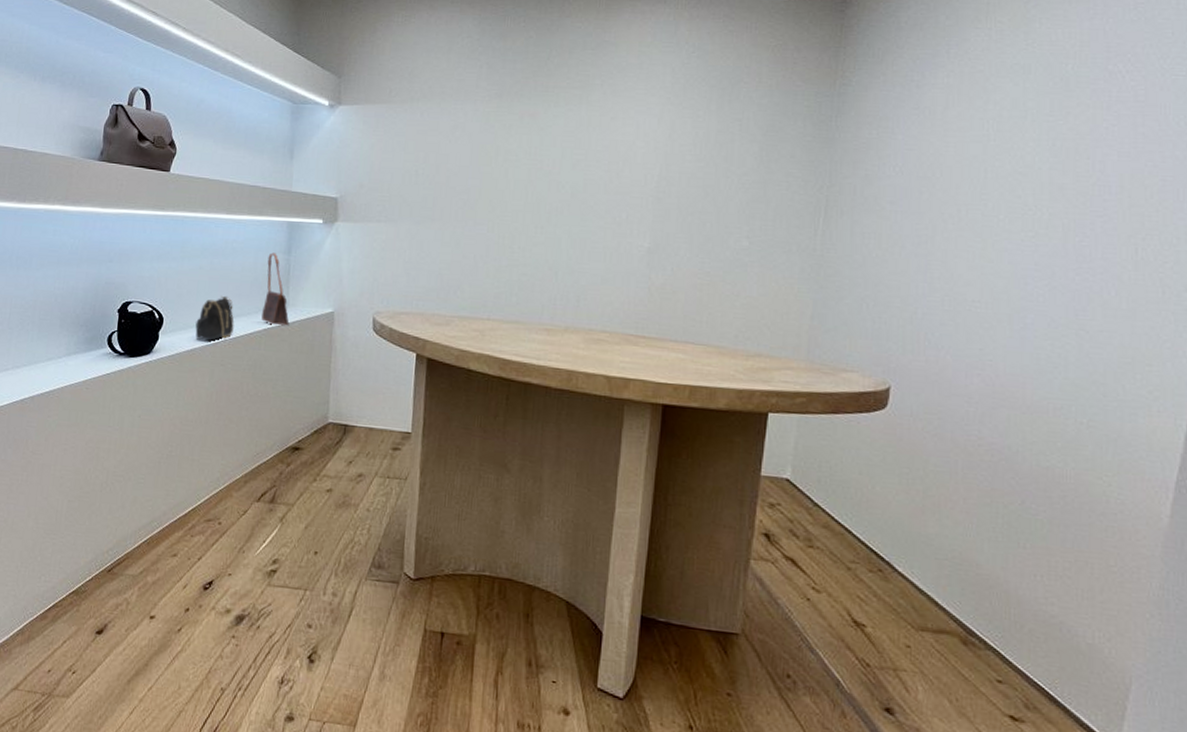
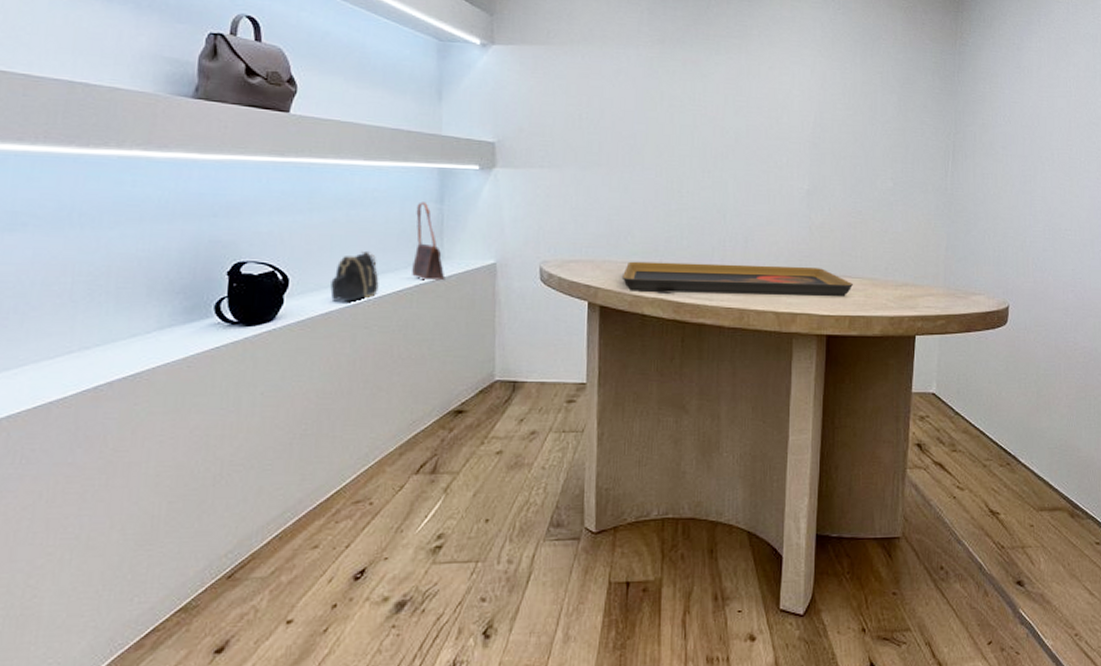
decorative tray: none [449,316,697,365] -> present [621,261,854,297]

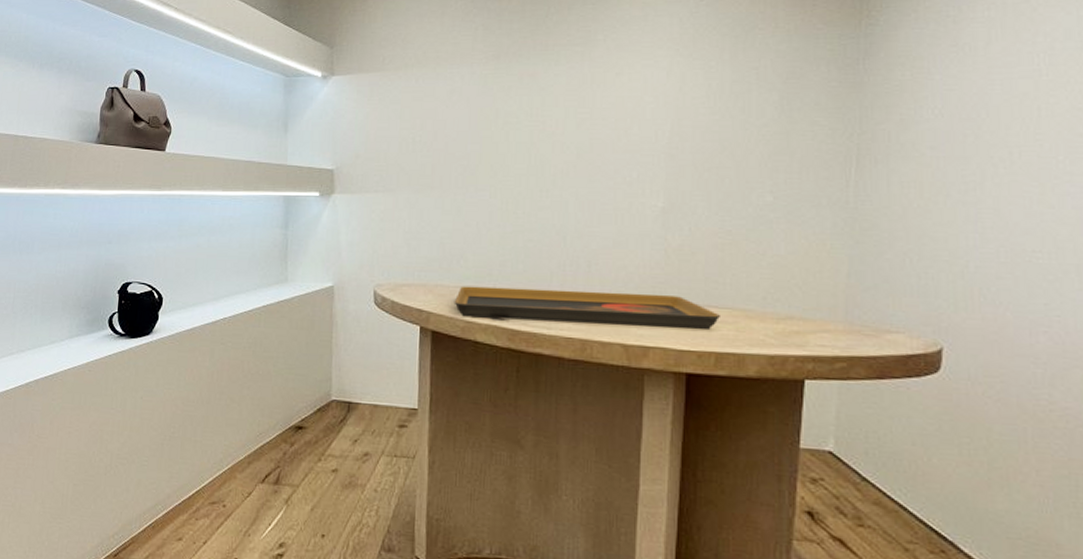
handbag: present [330,250,379,301] -> none [194,273,233,319]
shoulder bag: present [412,201,446,281] -> none [260,228,289,302]

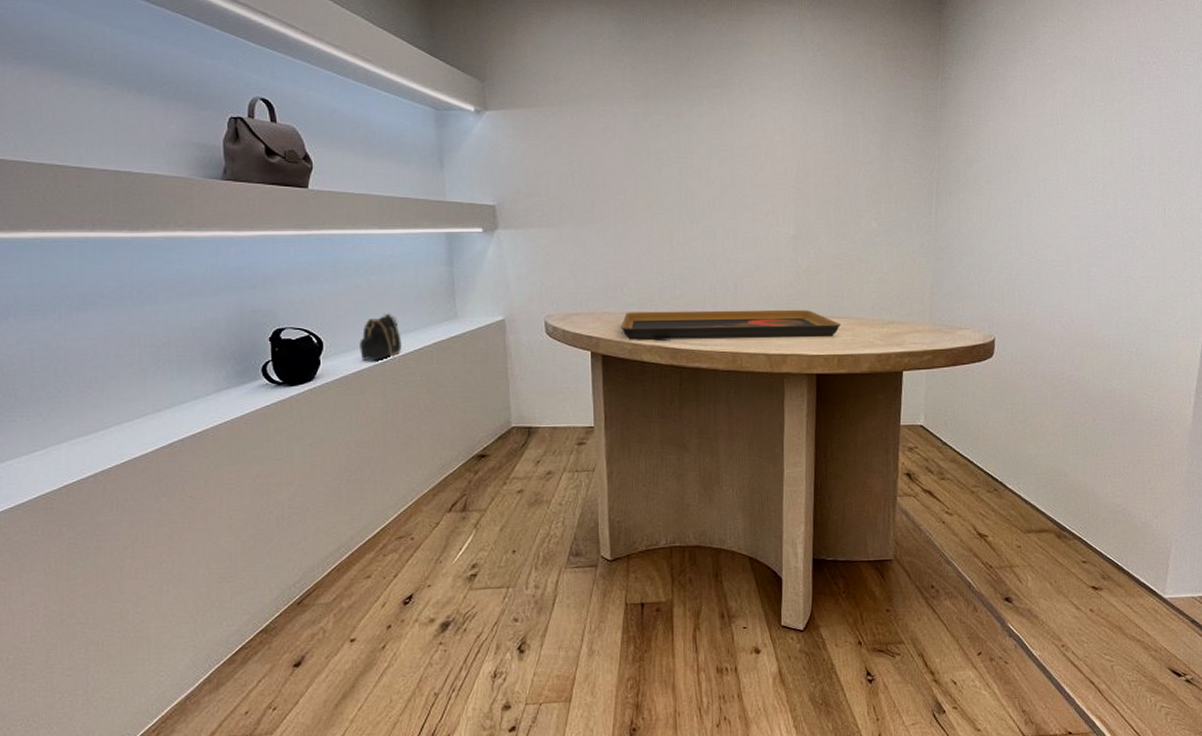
handbag: none [194,273,233,319] -> present [360,313,402,361]

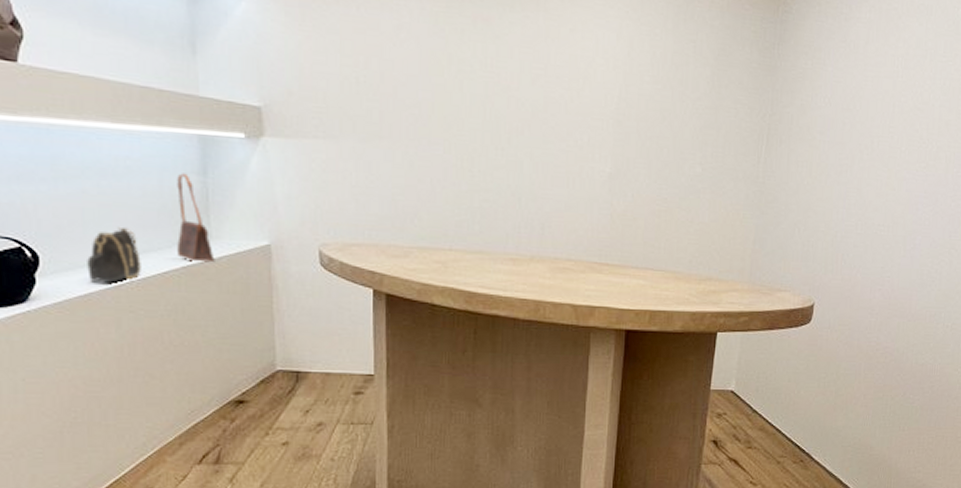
shoulder bag: none [429,265,460,338] -> present [177,173,215,263]
decorative tray: present [620,309,842,340] -> none [408,246,656,291]

